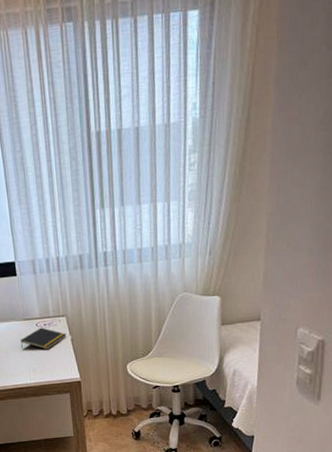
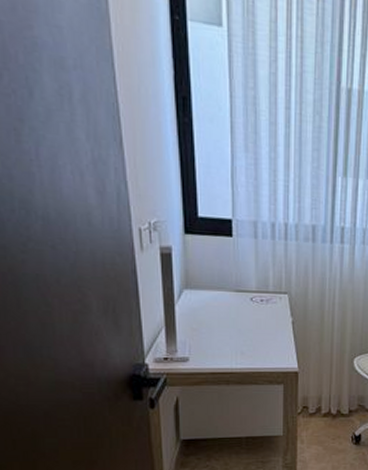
notepad: present [20,327,67,350] -> none [228,303,287,331]

